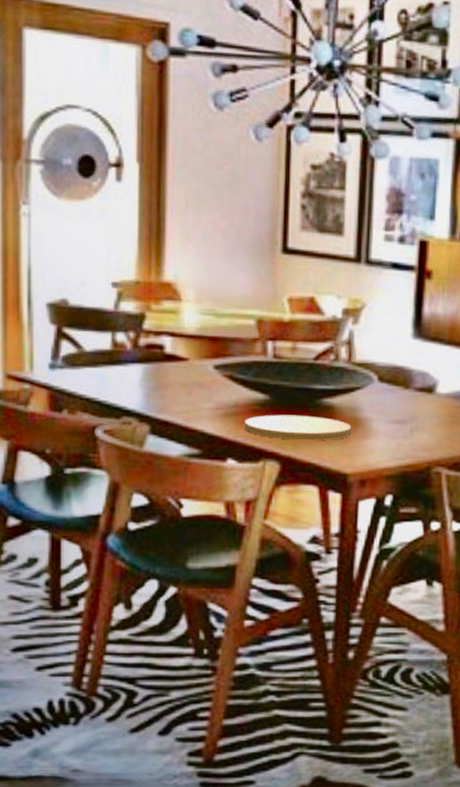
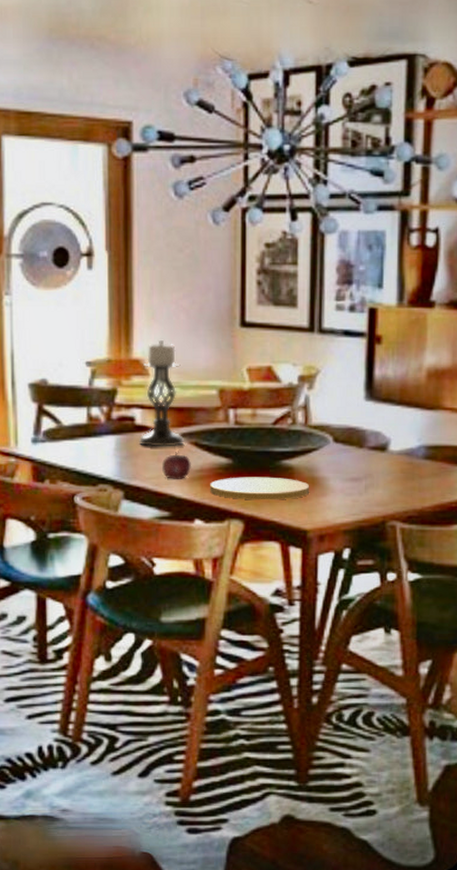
candle holder: none [167,263,219,379] -> present [138,340,185,447]
apple: none [193,385,225,415] -> present [162,452,191,479]

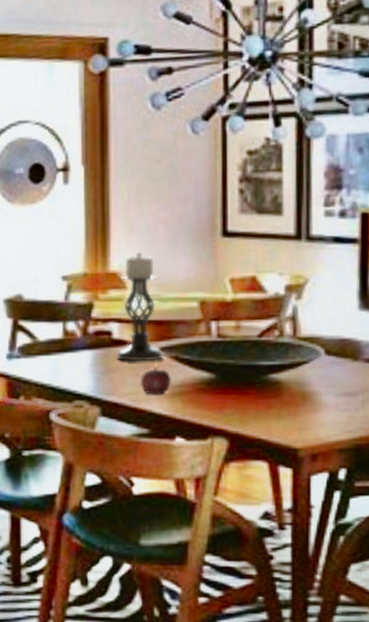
plate: present [210,477,310,500] -> none [192,392,300,417]

